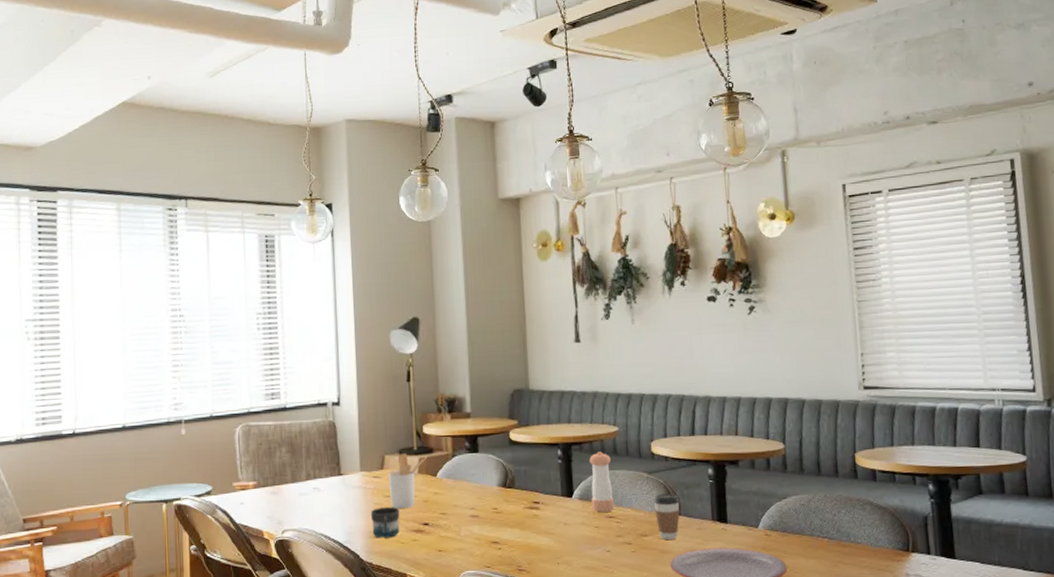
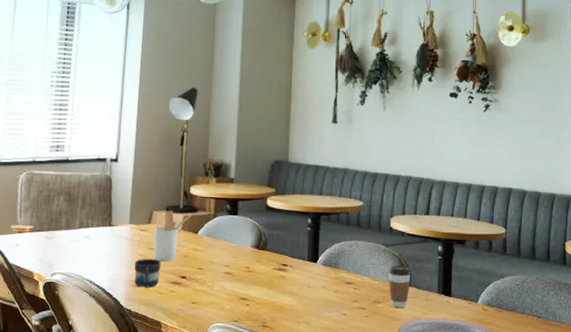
pepper shaker: present [589,452,614,512] -> none [334,223,354,278]

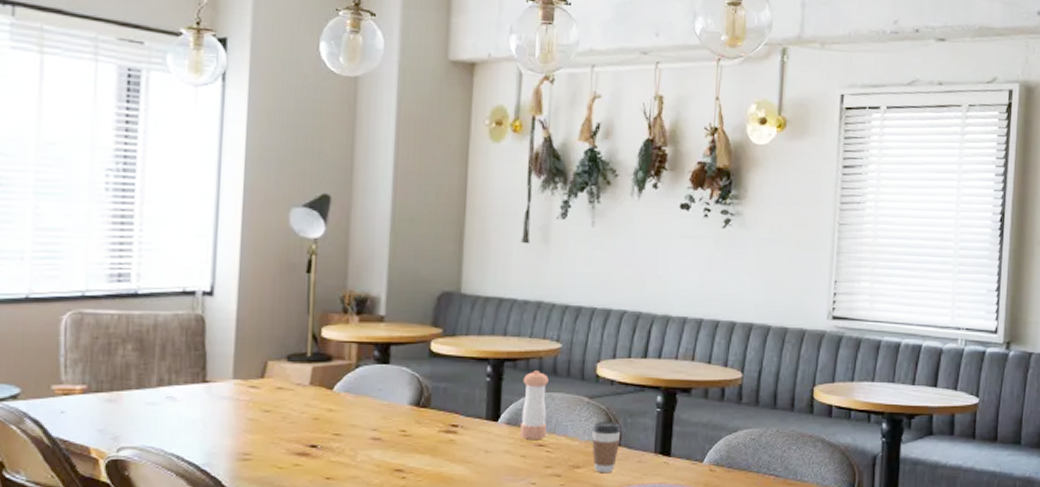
mug: present [134,259,161,288] -> none [241,425,281,462]
utensil holder: present [154,211,192,261] -> none [269,360,324,426]
pepper shaker: none [334,223,354,278] -> present [520,371,549,439]

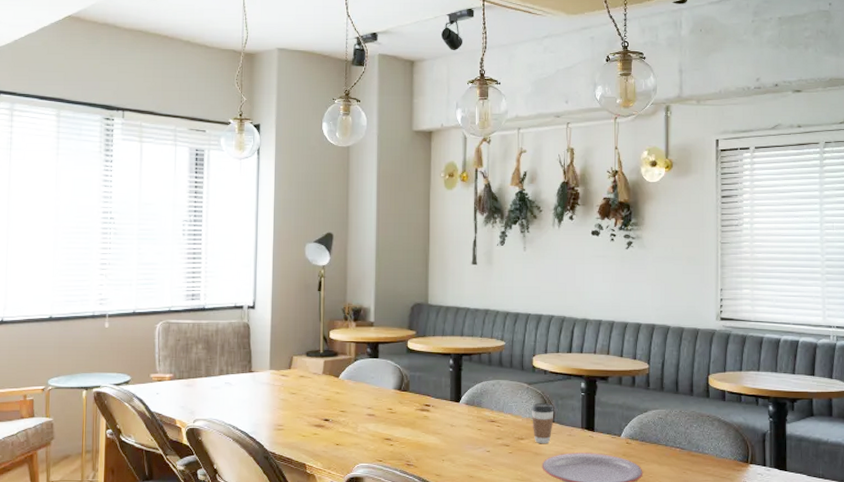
pepper shaker: present [520,371,549,439] -> none [477,363,496,416]

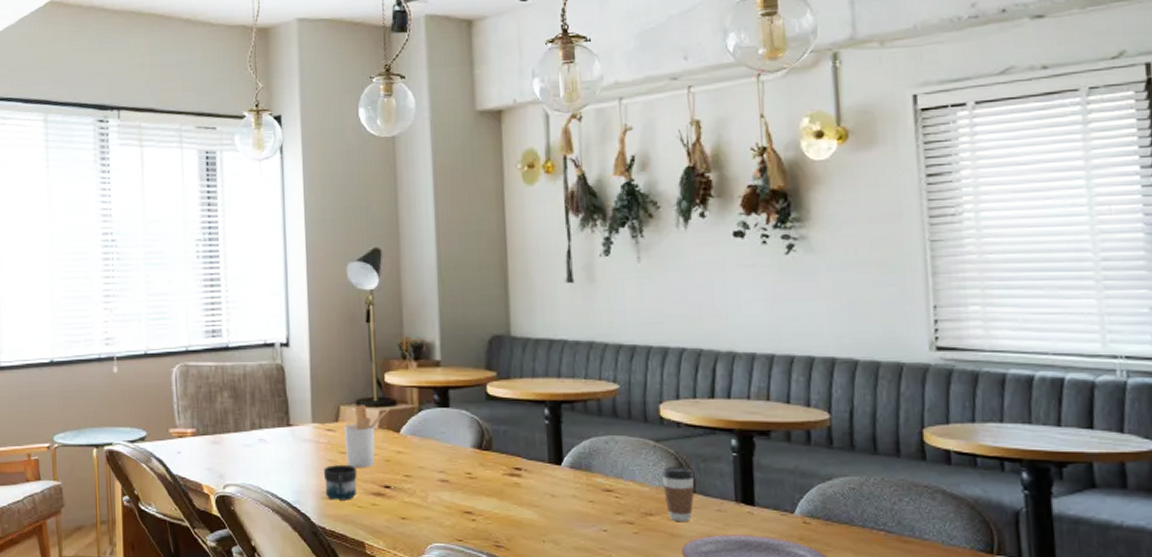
mug: none [276,403,303,431] -> present [323,465,357,500]
utensil holder: none [295,356,332,405] -> present [344,405,390,467]

